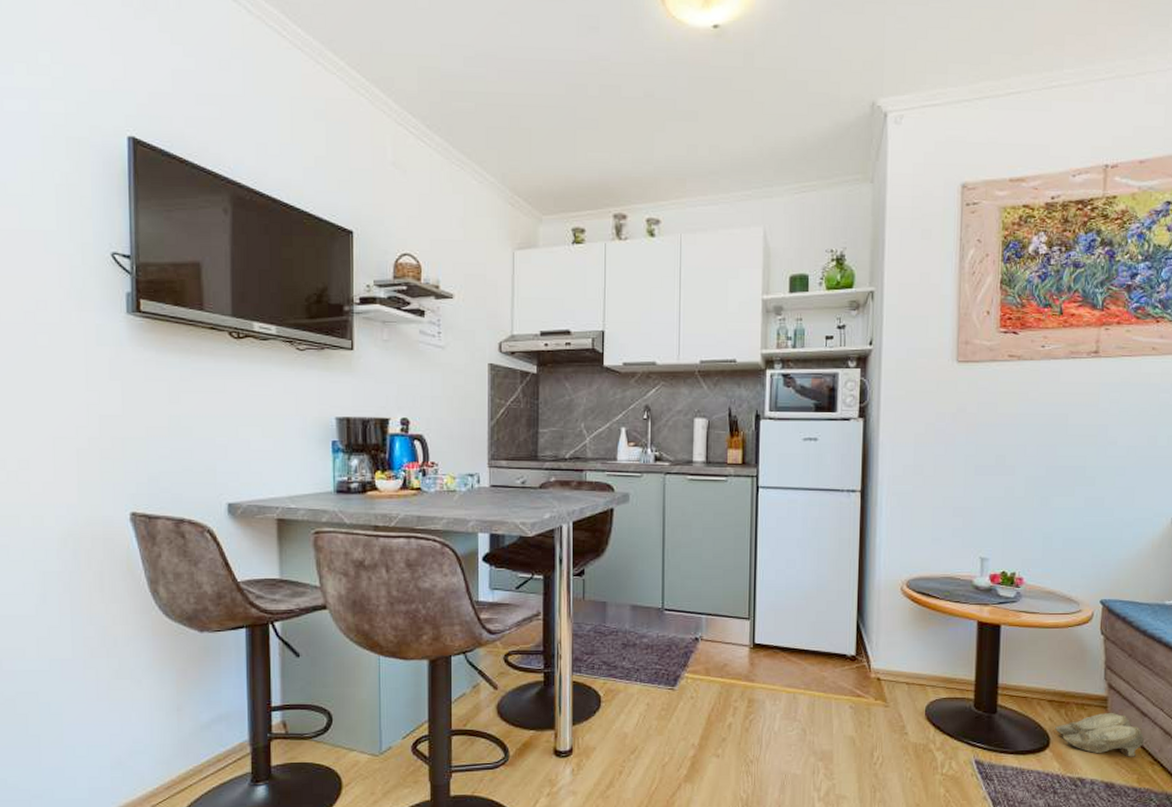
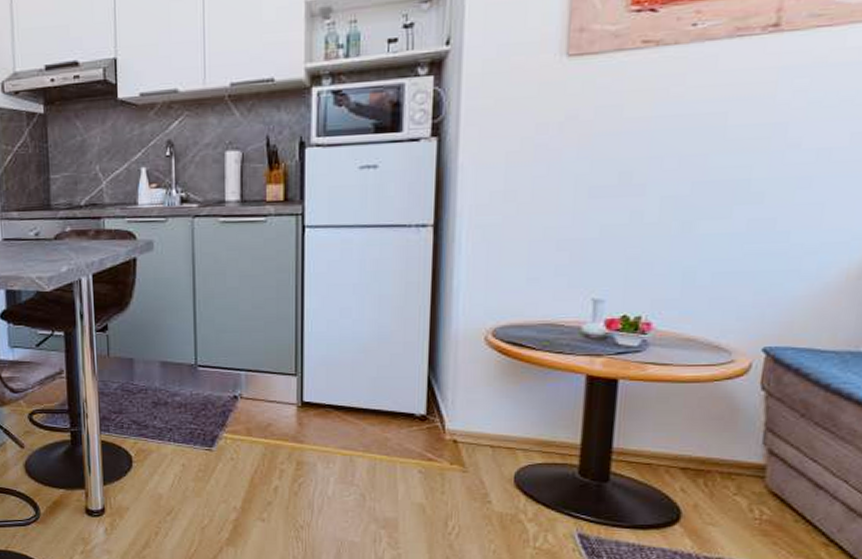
slippers: present [1055,713,1145,757] -> none [689,484,818,537]

